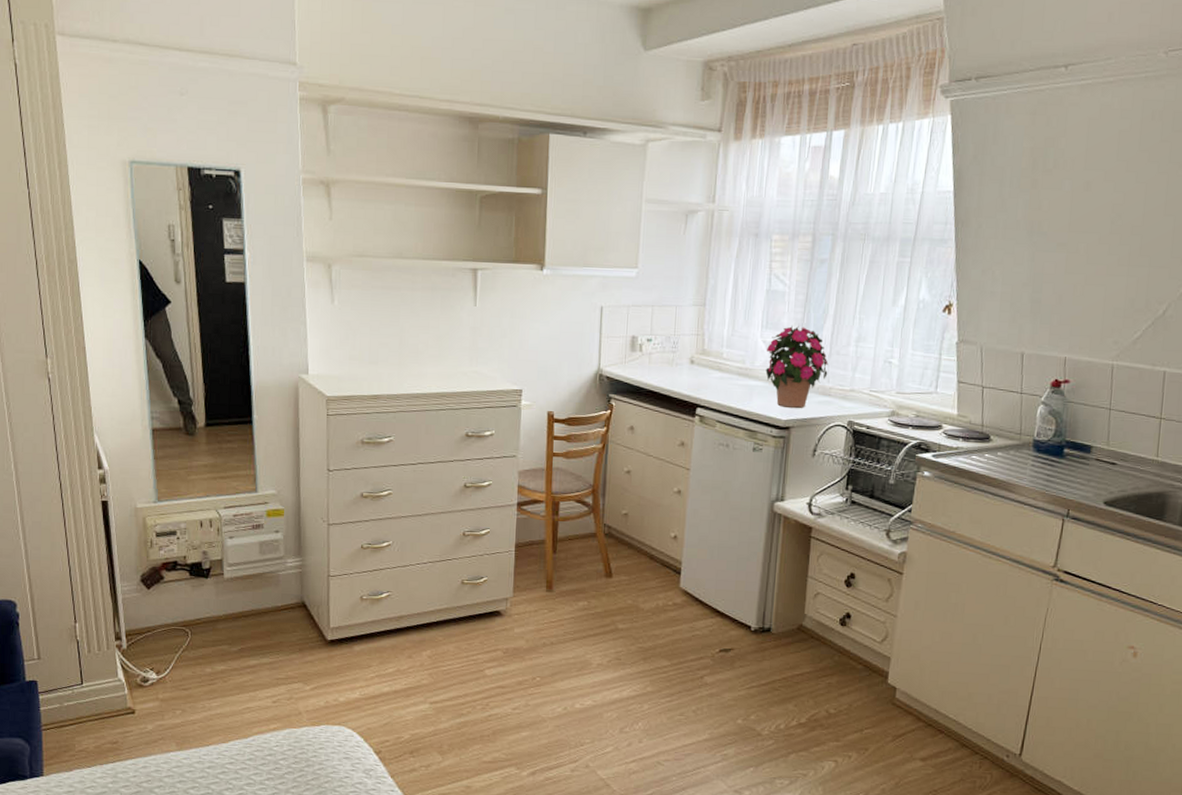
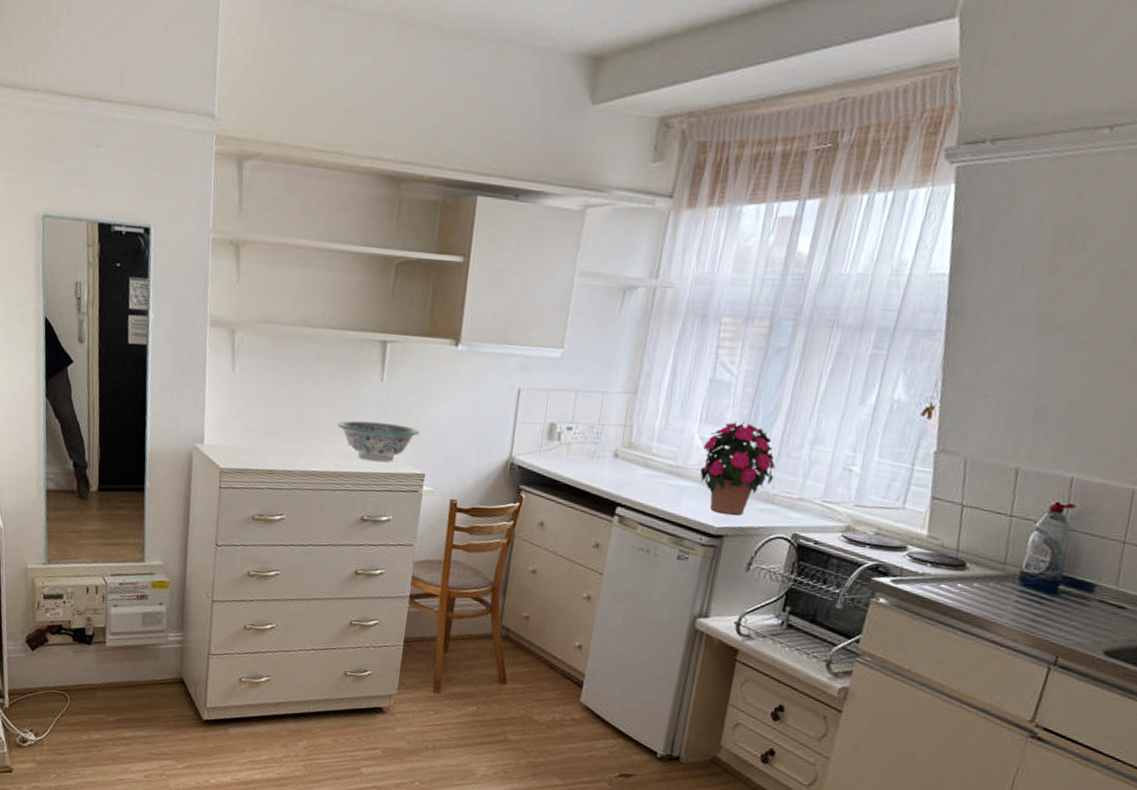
decorative bowl: none [436,343,515,381] -> present [337,420,420,462]

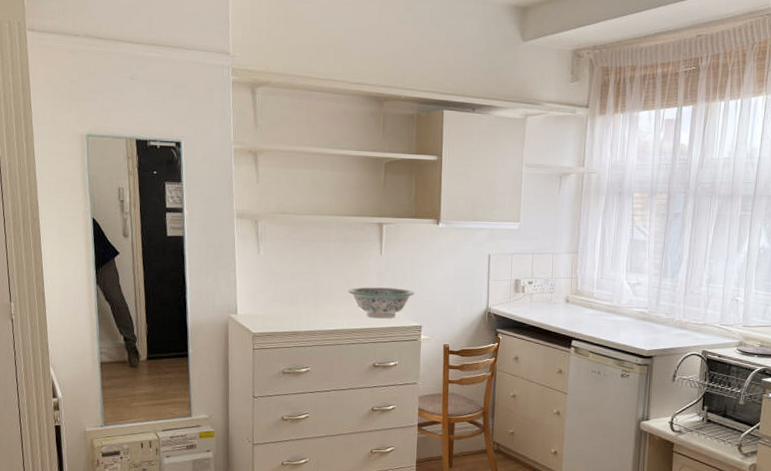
potted flower: present [700,421,776,516] -> none [630,269,684,341]

